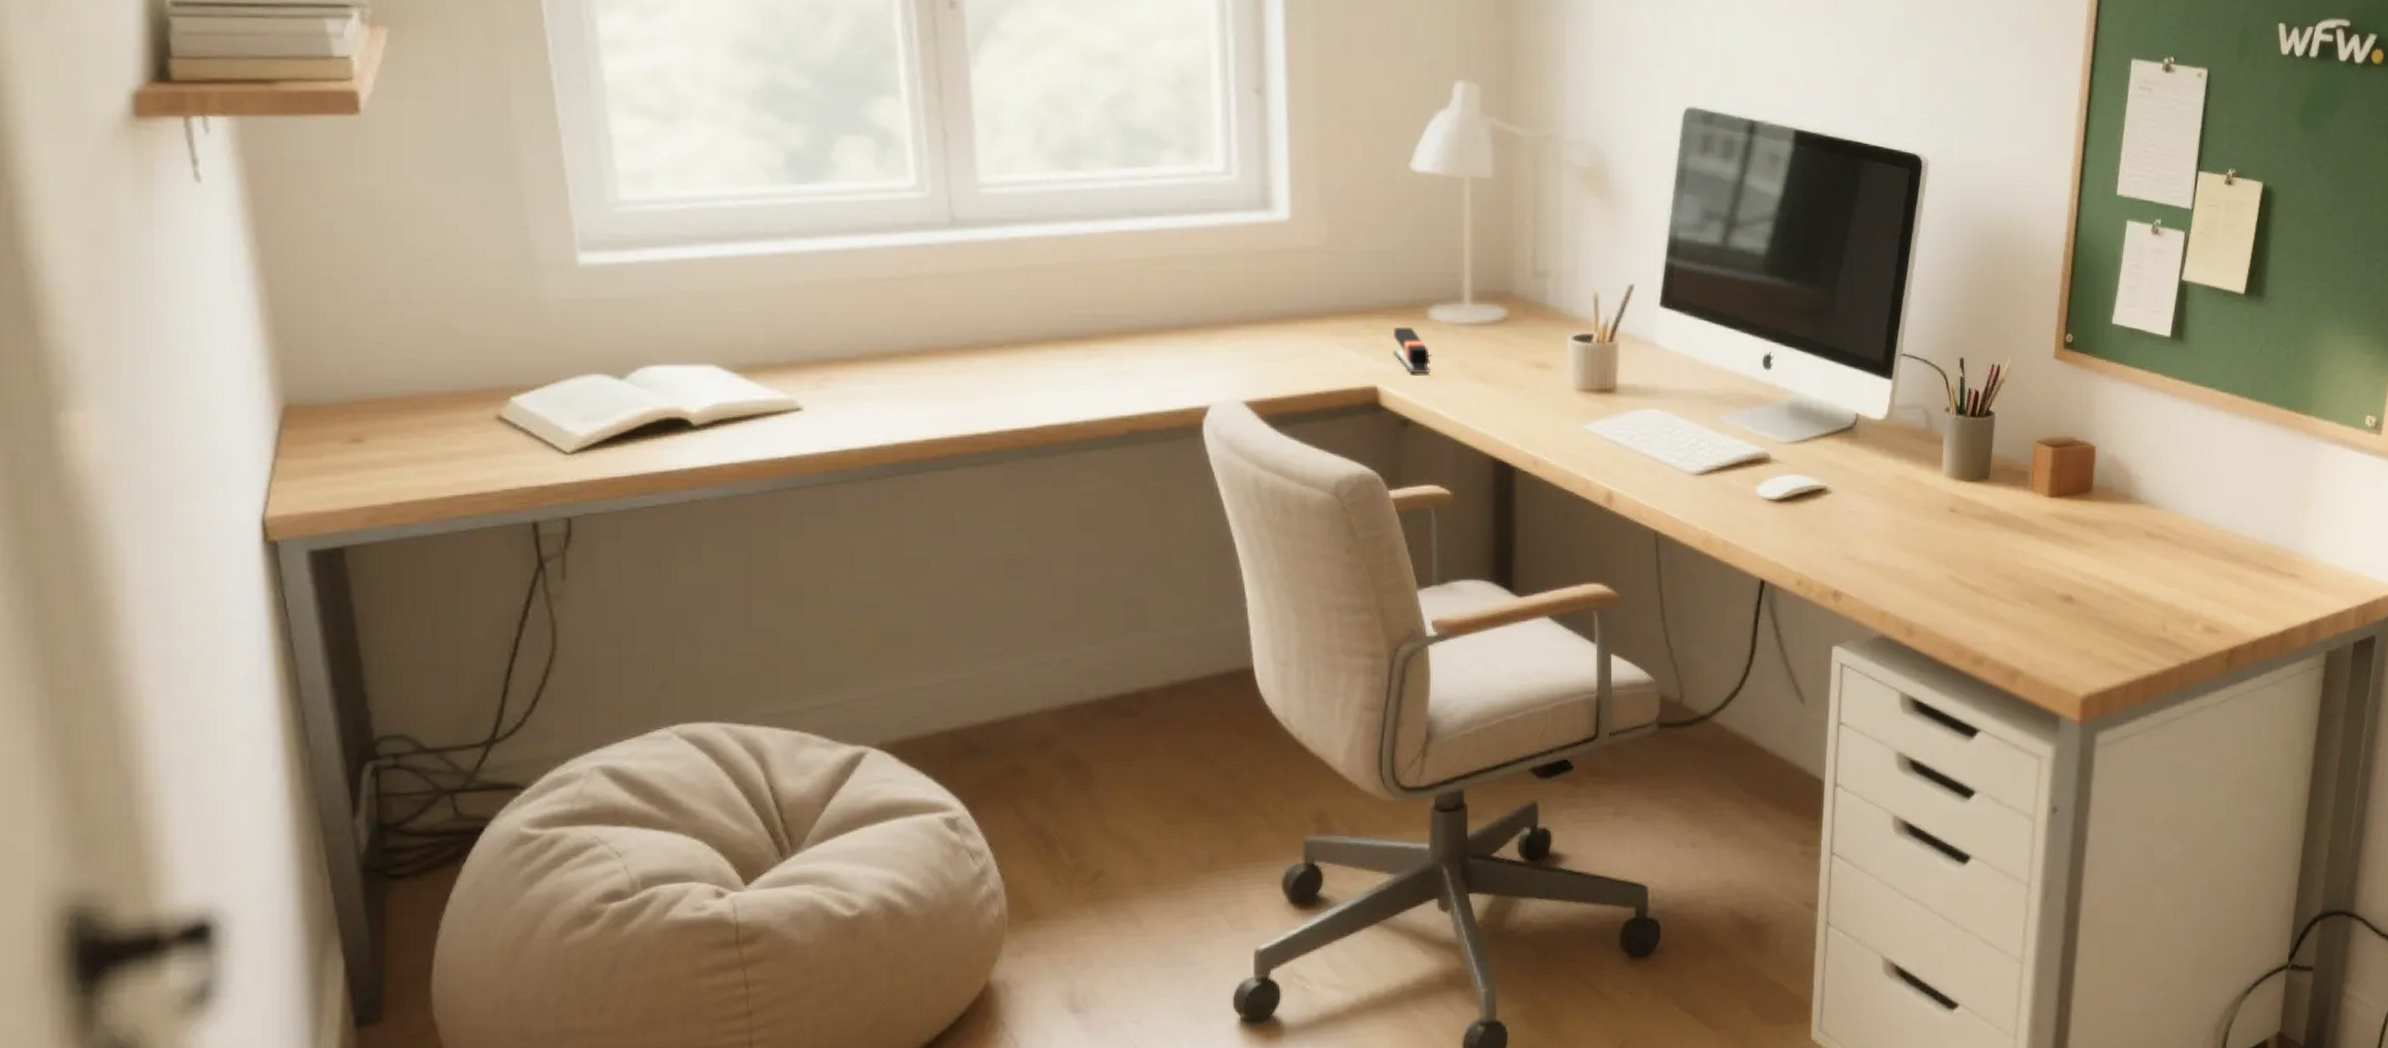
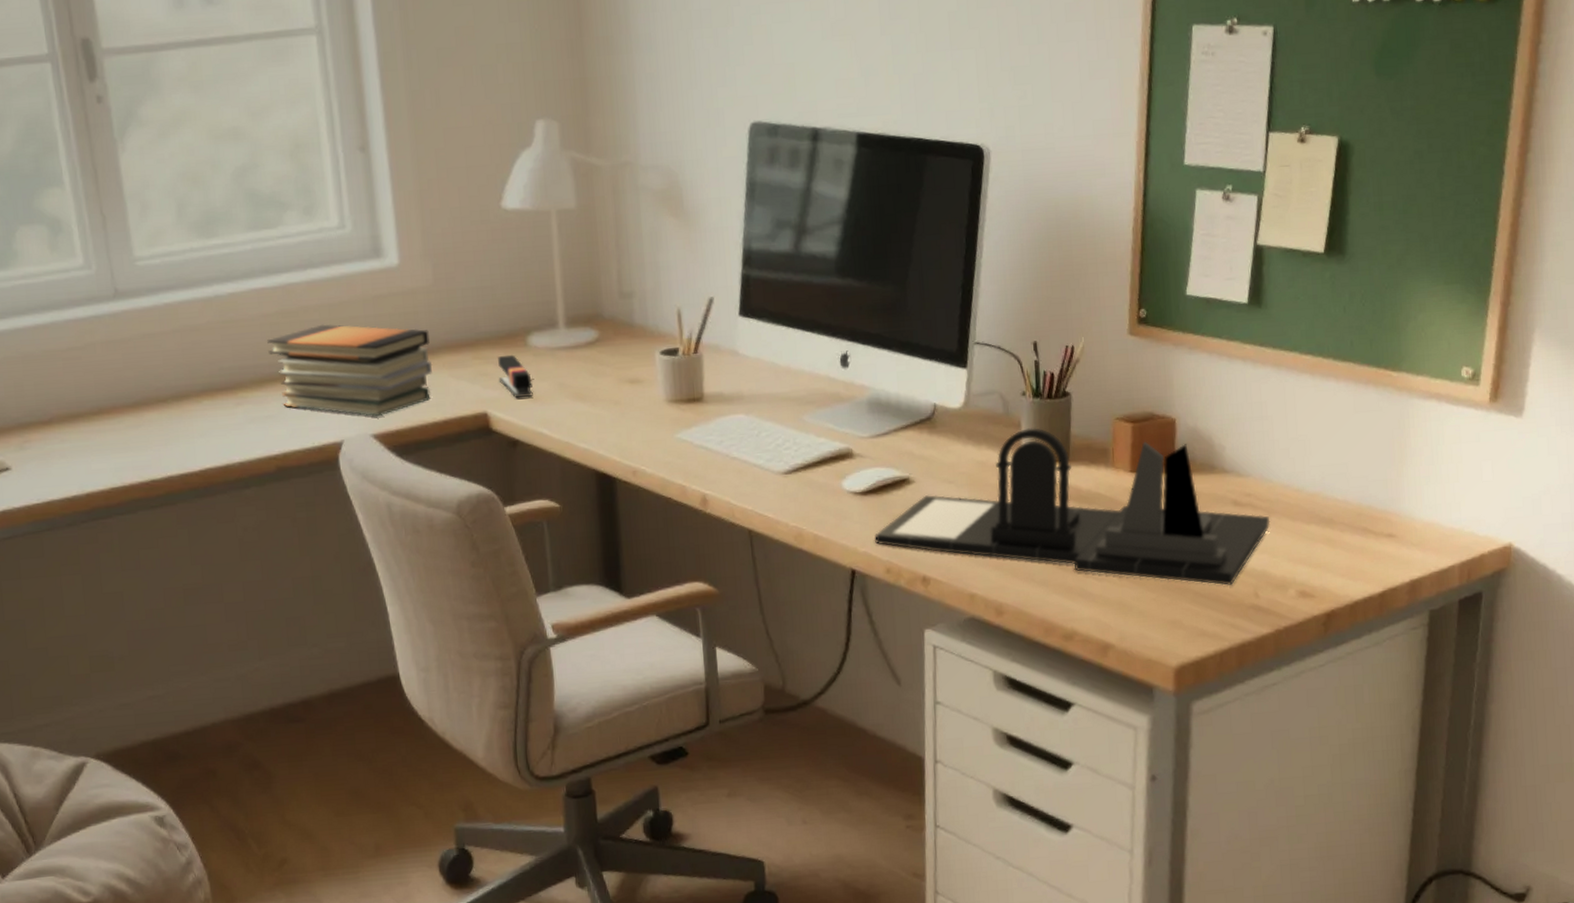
book stack: none [1130,276,1319,383] -> present [267,324,433,417]
desk organizer: none [1787,445,2181,618] -> present [875,428,1270,586]

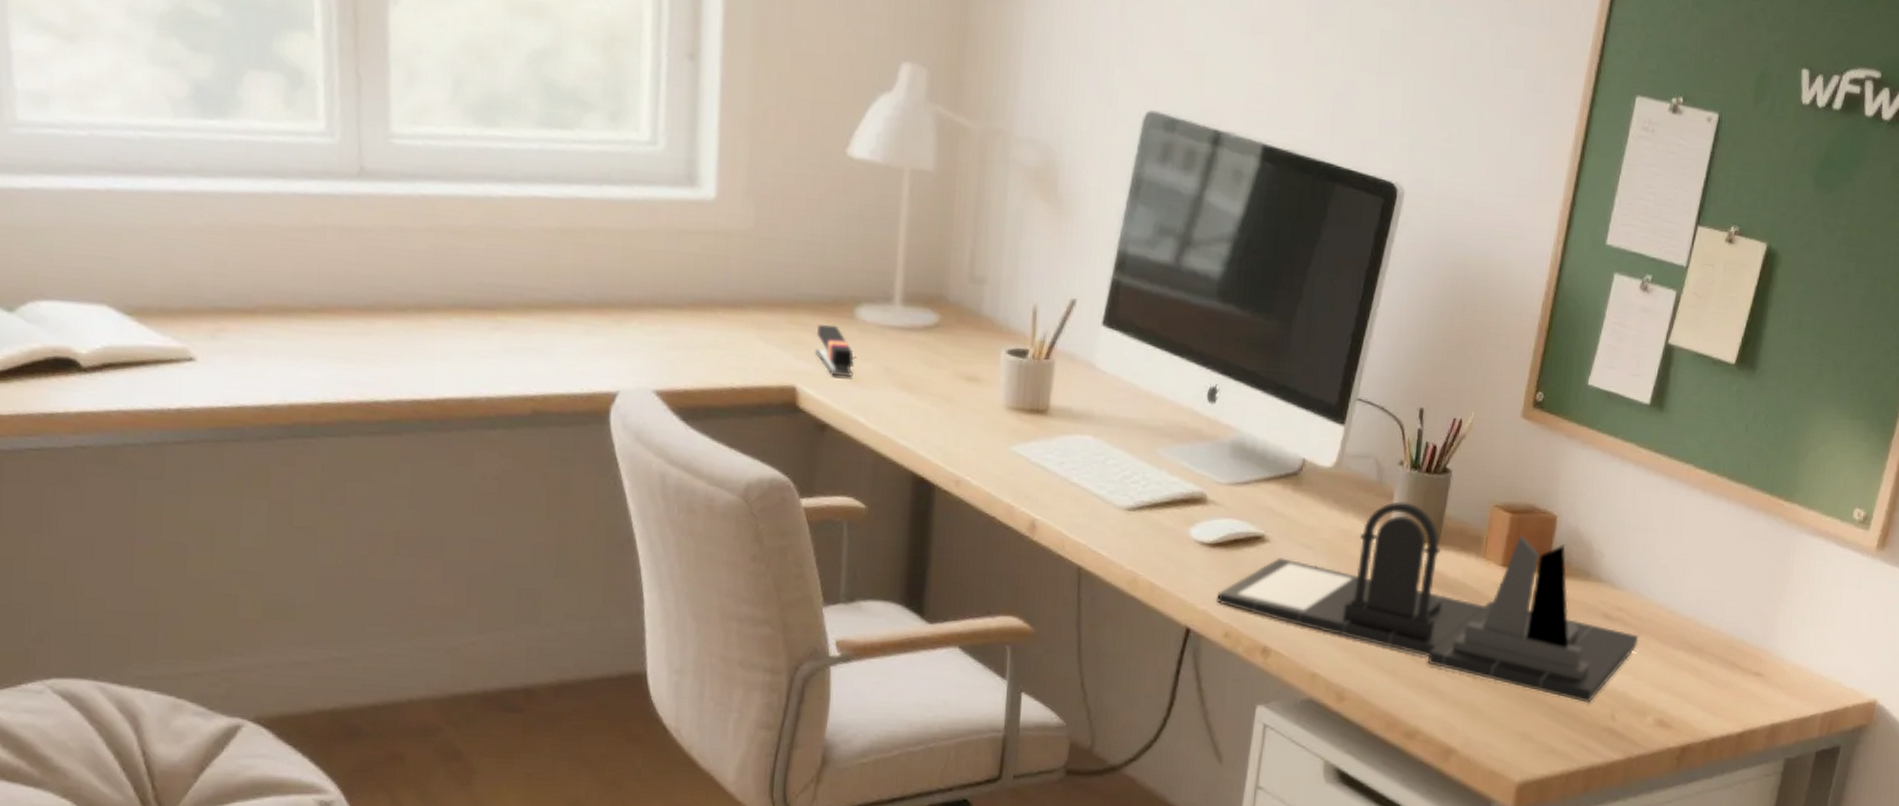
book stack: present [267,324,433,417] -> none [542,252,740,371]

